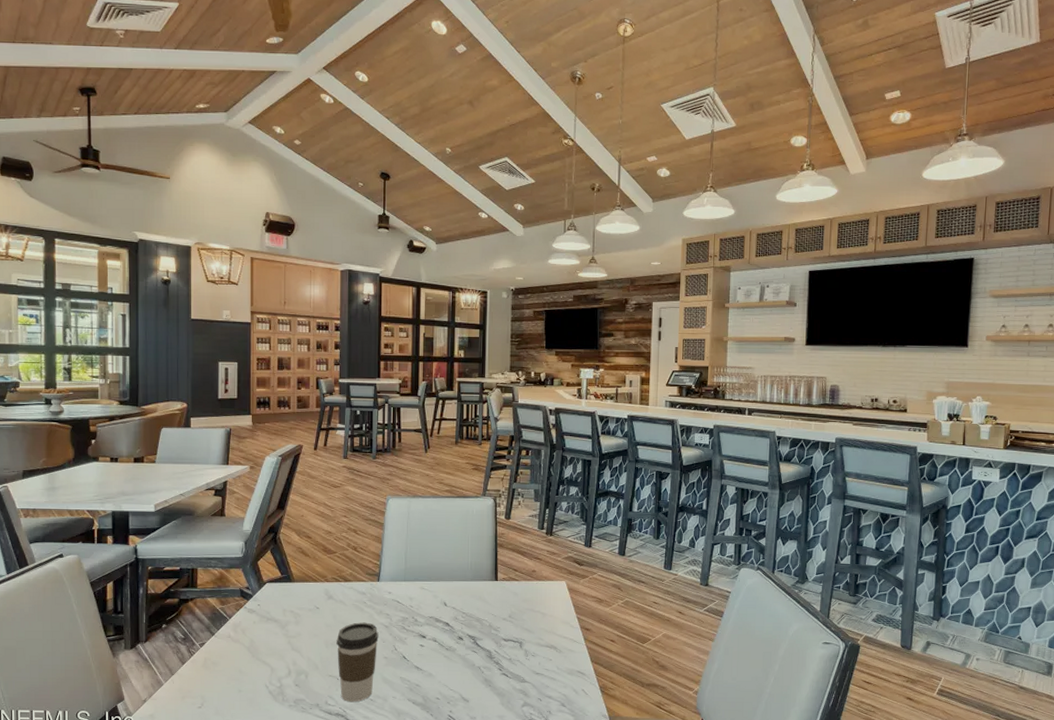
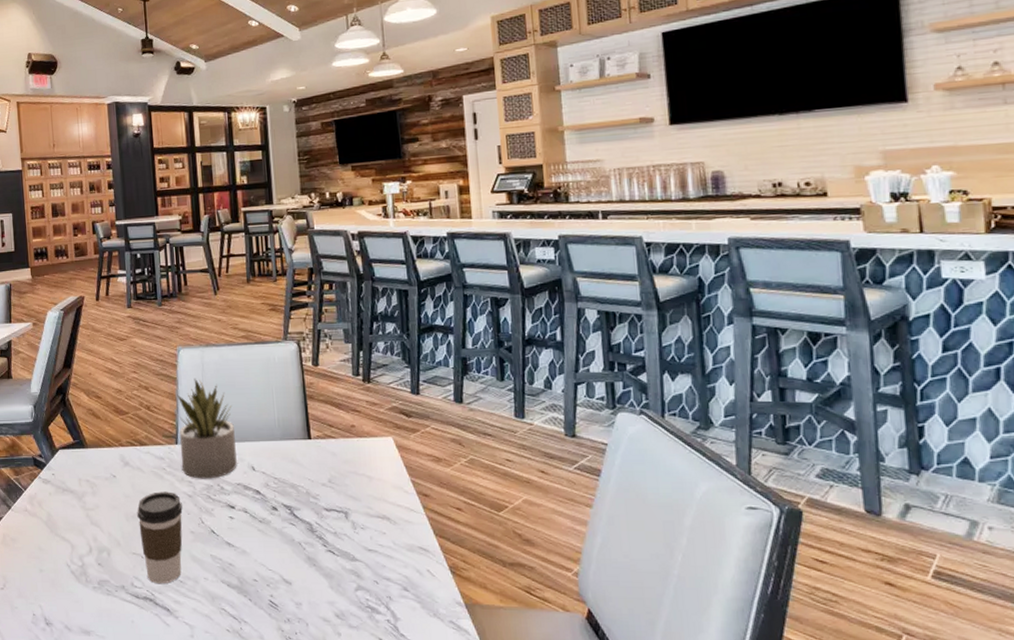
succulent plant: none [381,524,432,612] -> present [177,378,237,479]

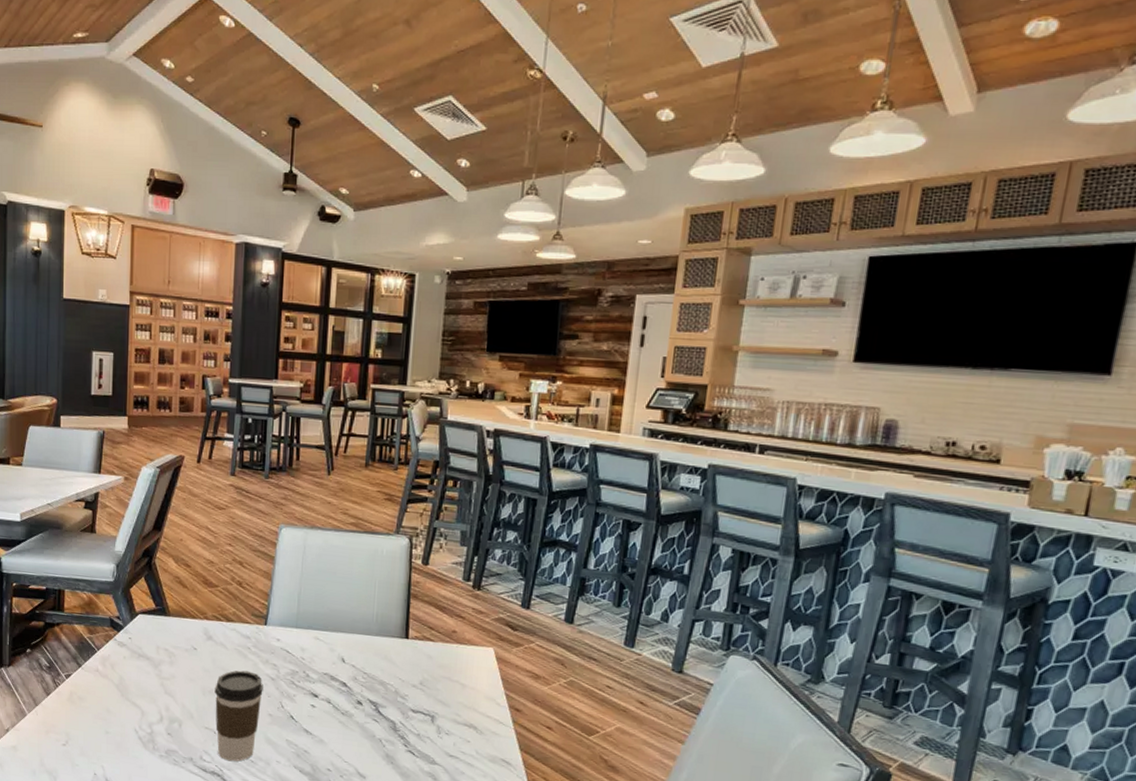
succulent plant: present [177,378,237,479] -> none [268,559,330,665]

